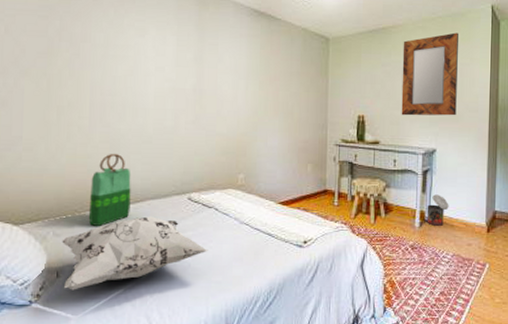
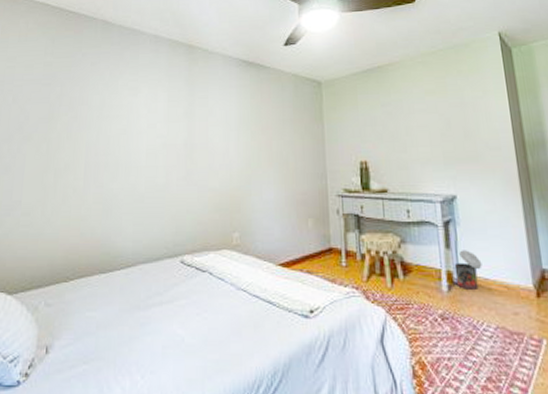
decorative pillow: present [62,216,208,290] -> none [52,283,203,369]
tote bag: present [88,153,131,226] -> none [79,214,123,294]
home mirror: present [401,32,458,116] -> none [402,64,475,159]

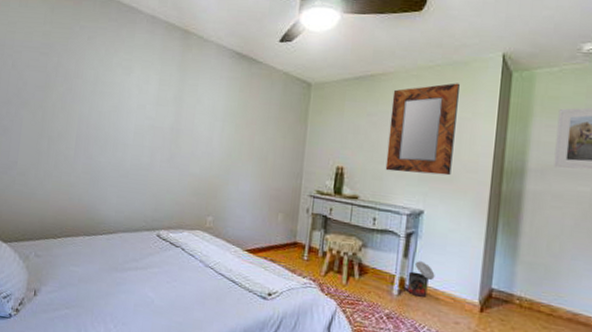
home mirror: none [402,64,475,159] -> present [385,83,460,176]

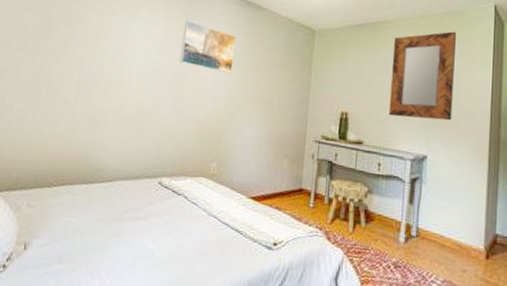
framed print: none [175,75,231,129] -> present [180,20,236,74]
trash can: present [407,261,435,298] -> none [413,207,440,245]

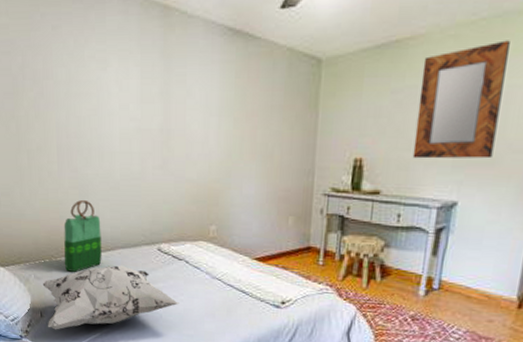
decorative pillow: none [29,197,173,266] -> present [42,265,179,330]
tote bag: none [61,129,107,202] -> present [64,199,102,272]
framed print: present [180,20,236,74] -> none [163,63,226,125]

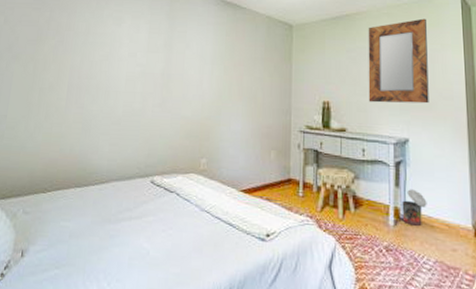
decorative pillow: present [42,265,179,330] -> none [27,198,168,272]
tote bag: present [64,199,102,272] -> none [56,133,99,206]
trash can: none [435,258,468,296] -> present [402,189,427,226]

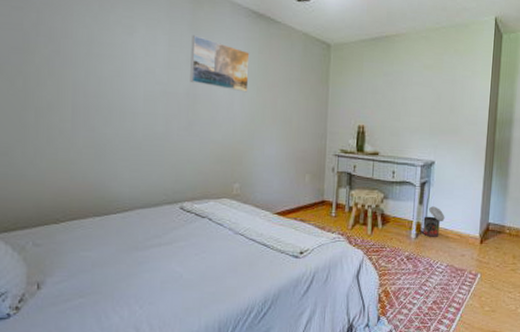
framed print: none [165,23,218,71] -> present [190,35,250,93]
home mirror: present [368,18,429,104] -> none [401,44,461,129]

